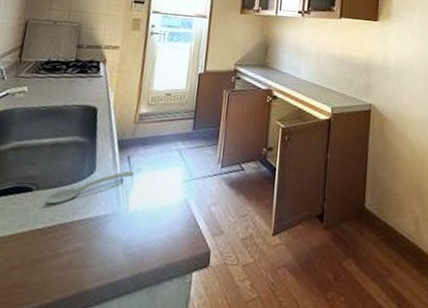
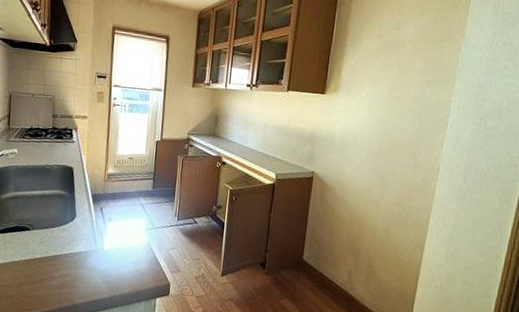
spoon: present [45,171,135,205] -> none [40,219,107,241]

